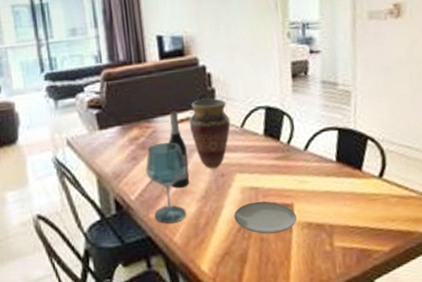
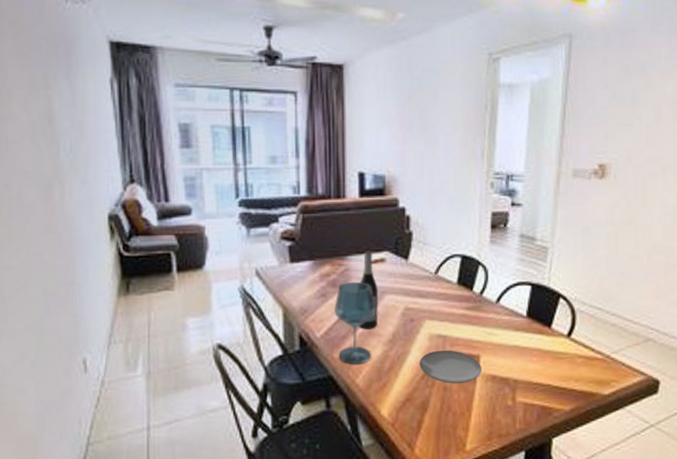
vase: present [189,98,231,168] -> none [383,241,425,312]

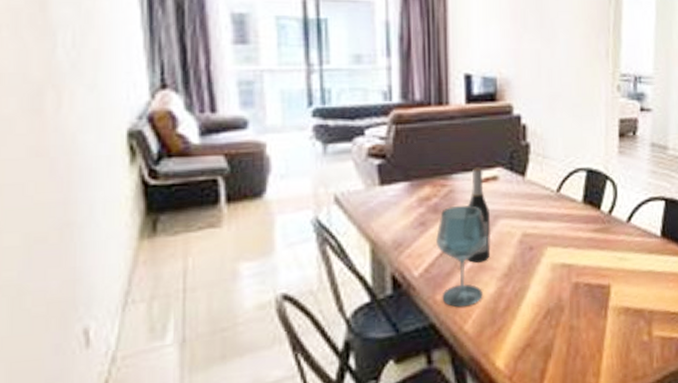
plate: present [419,350,482,384] -> none [540,281,614,321]

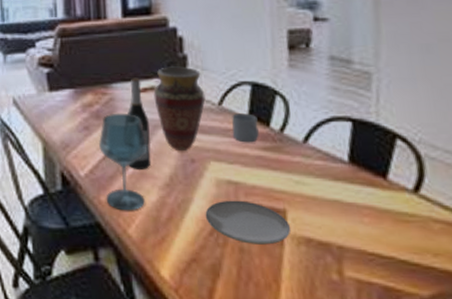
vase: none [495,154,545,239] -> present [153,66,206,150]
plate: none [540,281,614,321] -> present [205,200,291,245]
cup: none [568,198,591,227] -> present [232,113,259,143]

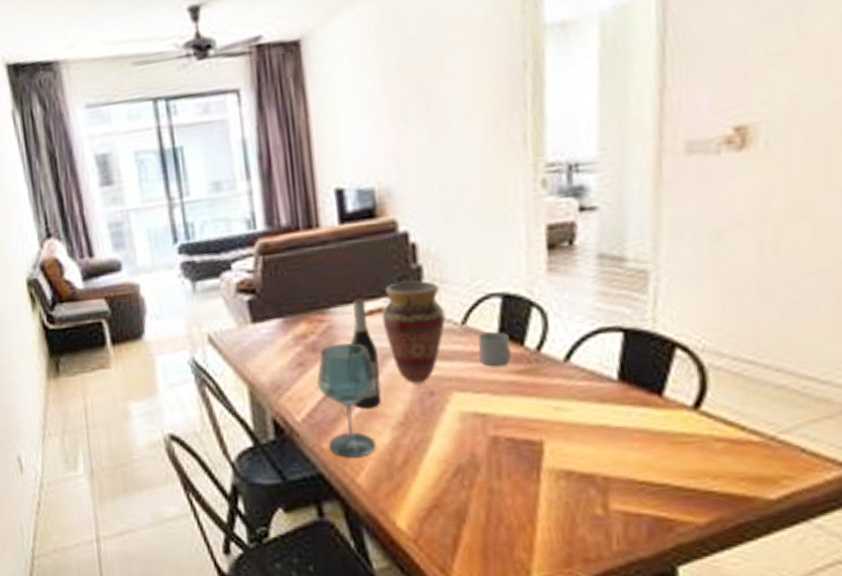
plate: present [205,200,291,245] -> none [447,434,549,483]

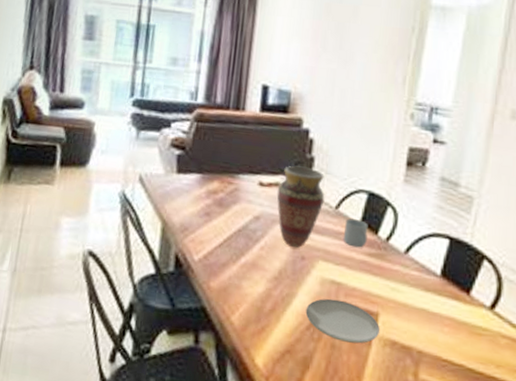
wine glass: present [317,342,377,458] -> none [215,203,264,299]
wine bottle: present [351,298,382,409] -> none [242,171,269,261]
plate: none [447,434,549,483] -> present [305,298,381,344]

